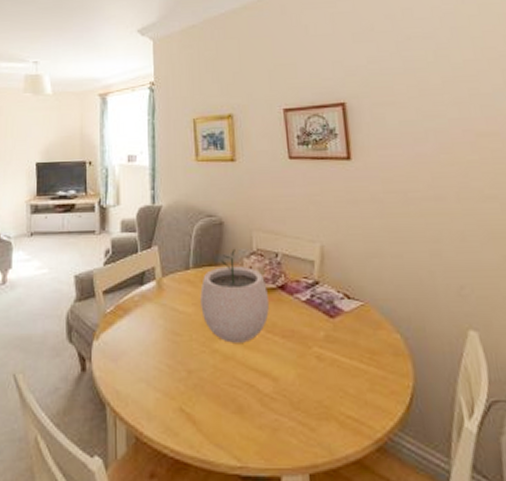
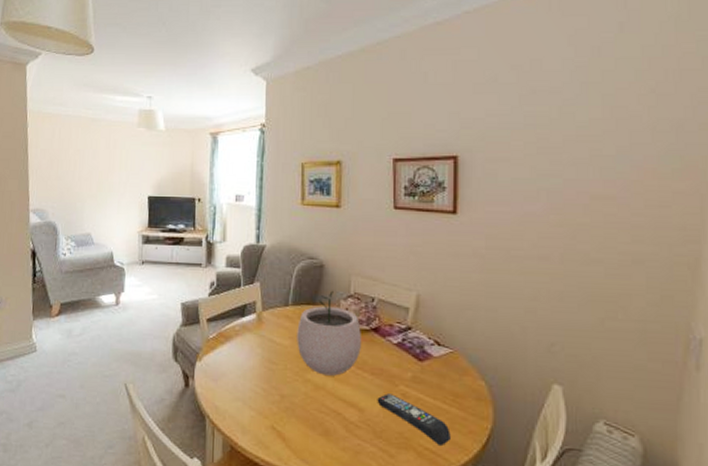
remote control: none [291,357,373,413] -> present [377,393,451,447]

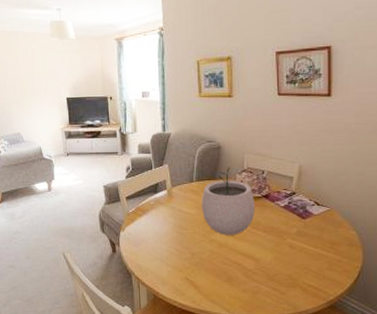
remote control: present [377,393,451,447] -> none [269,246,329,283]

